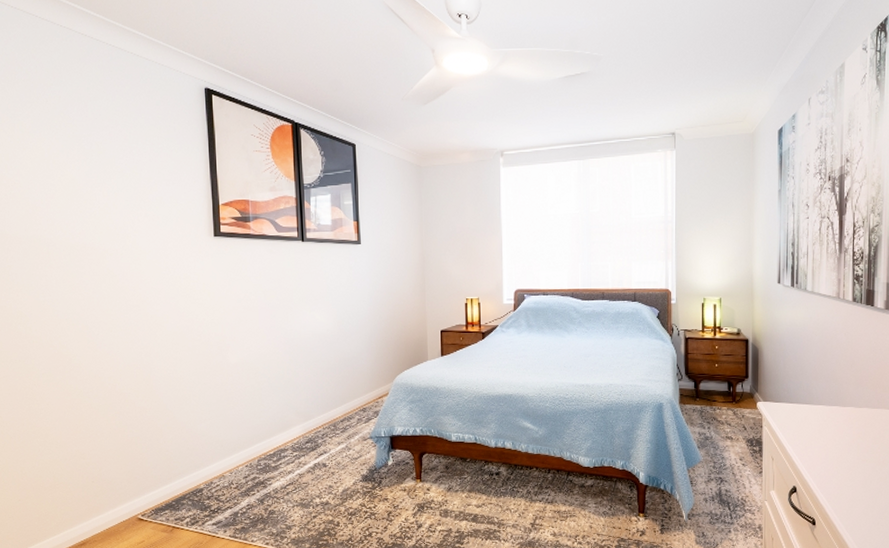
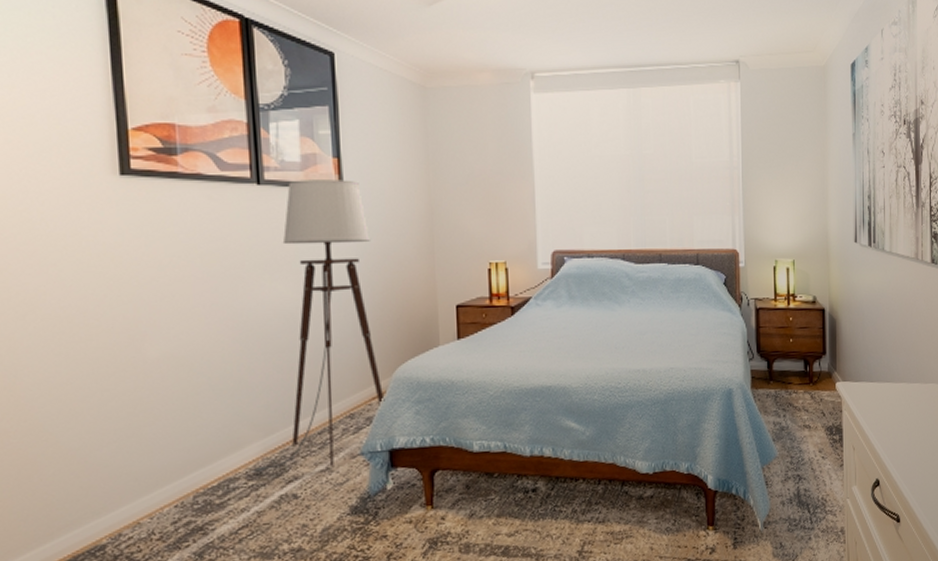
floor lamp: none [294,237,388,447] -> present [249,180,385,474]

